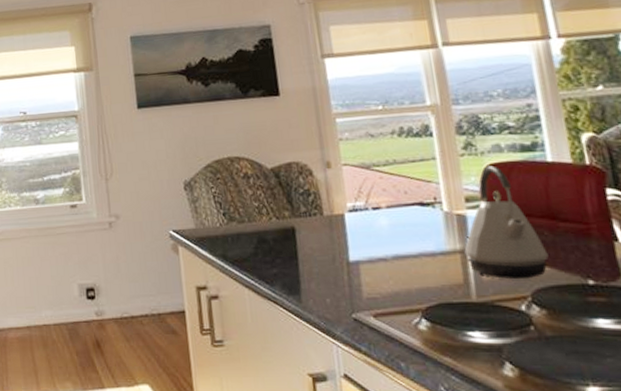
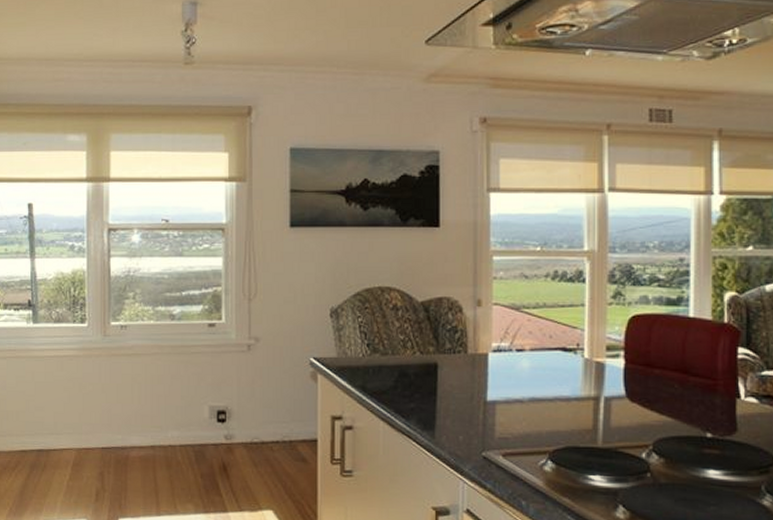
kettle: present [464,165,549,279] -> none [598,317,675,428]

